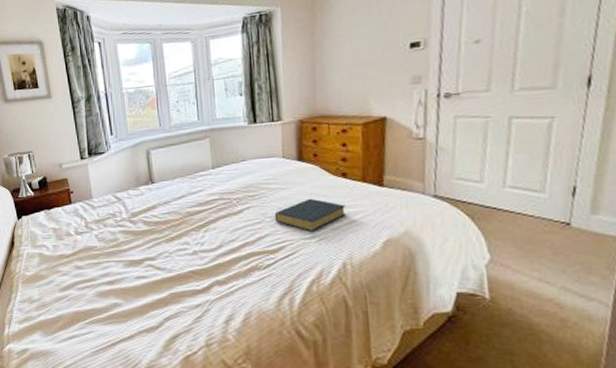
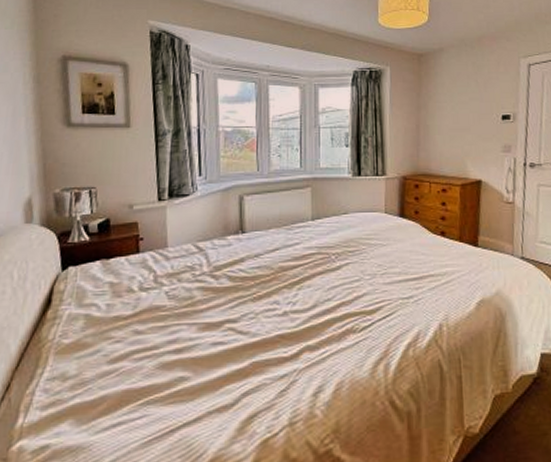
hardback book: present [274,198,347,232] -> none [373,256,444,291]

